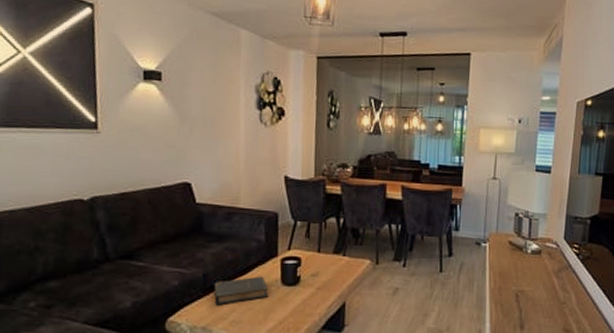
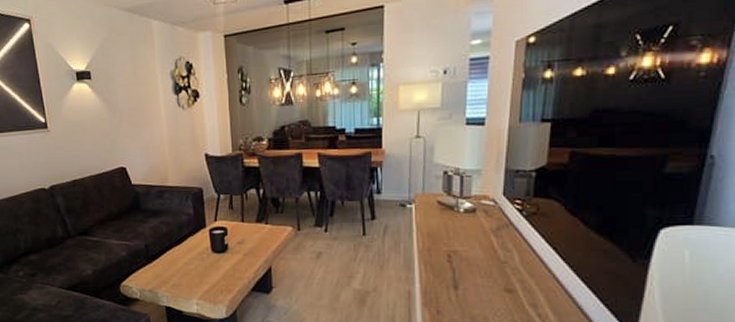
book: present [213,276,269,306] -> none [154,245,202,272]

